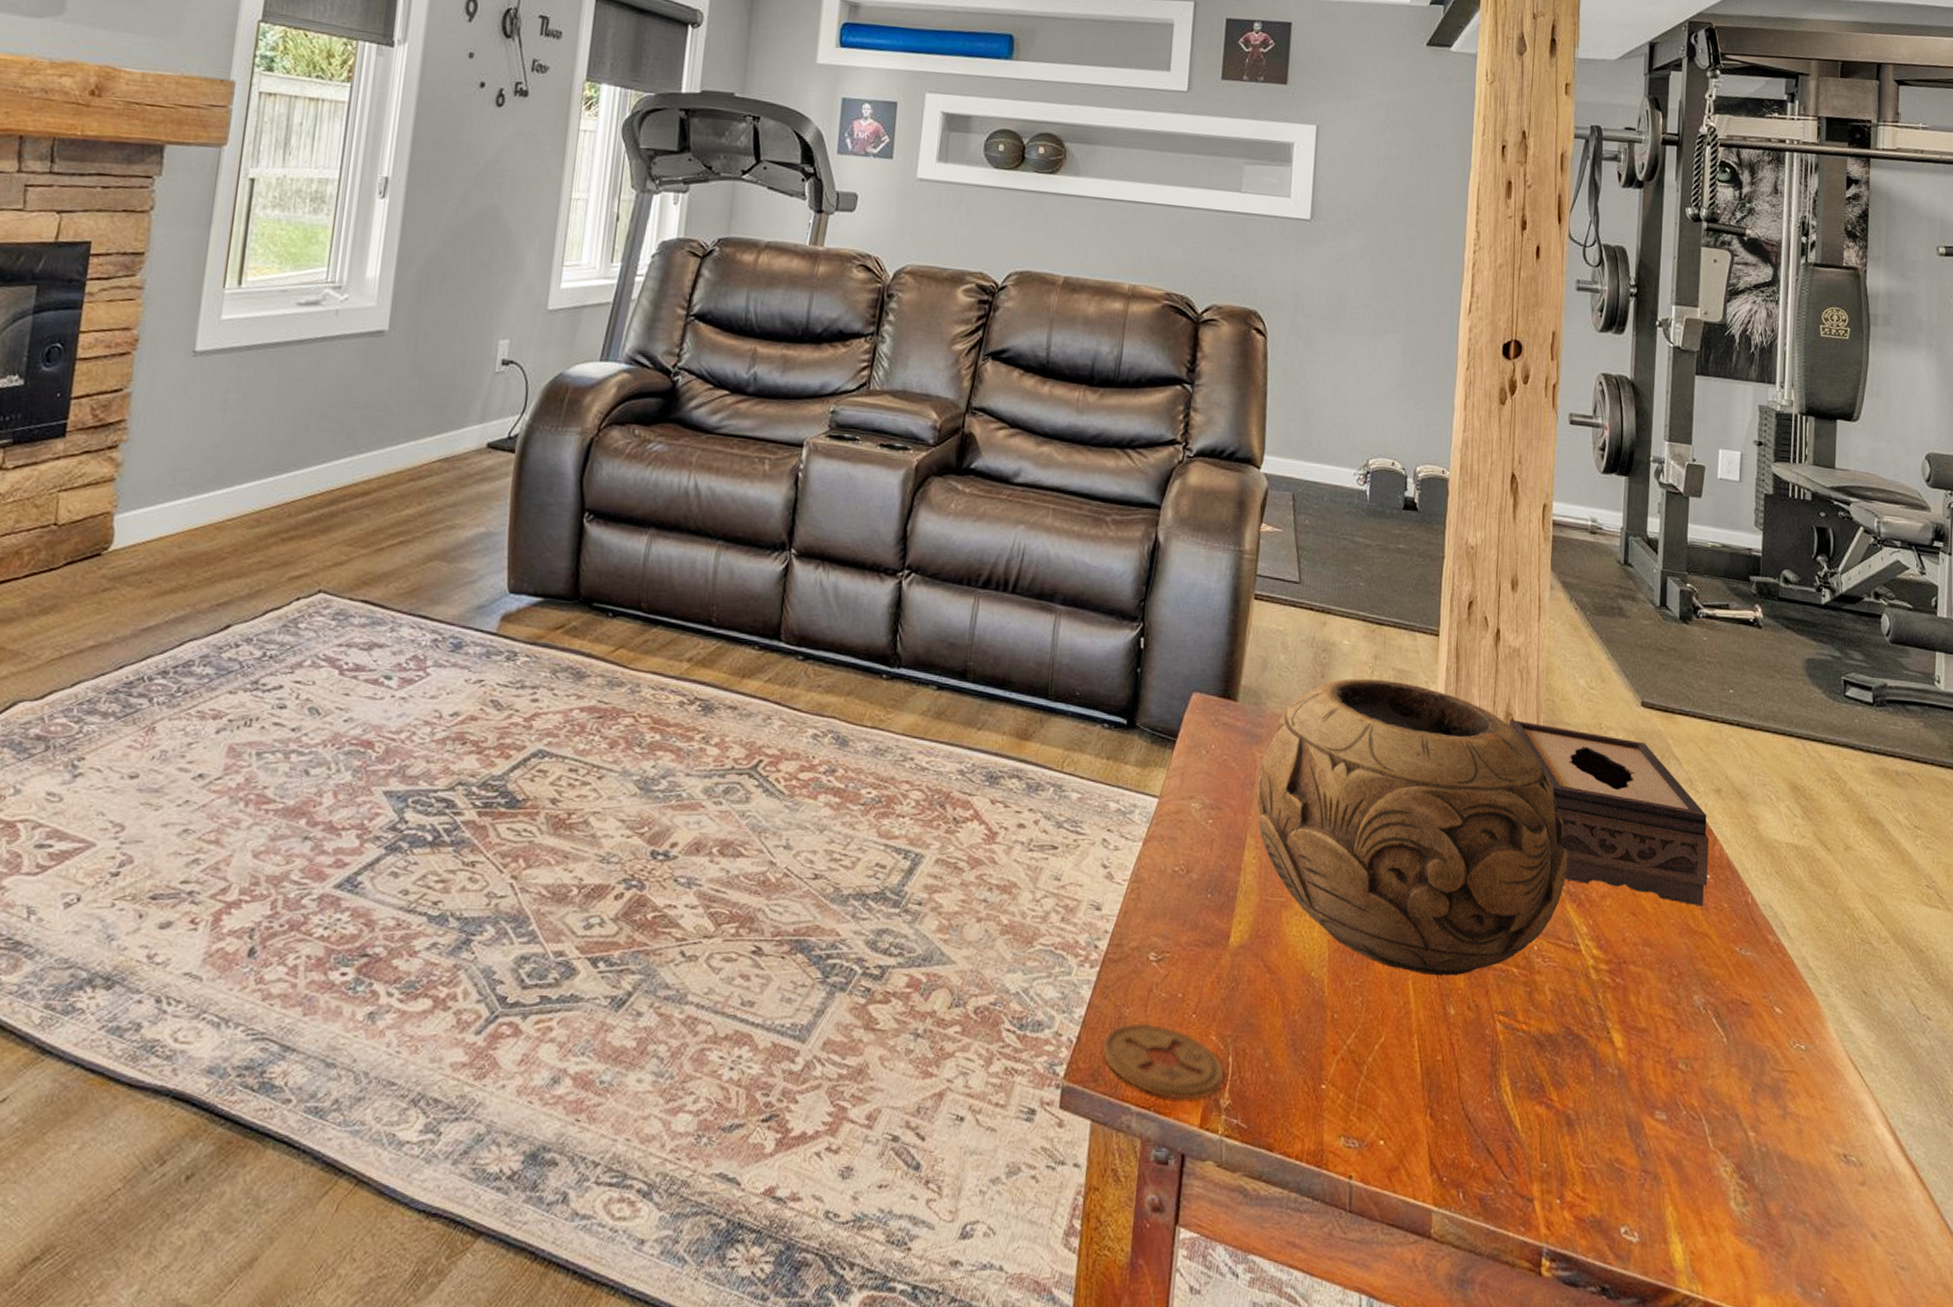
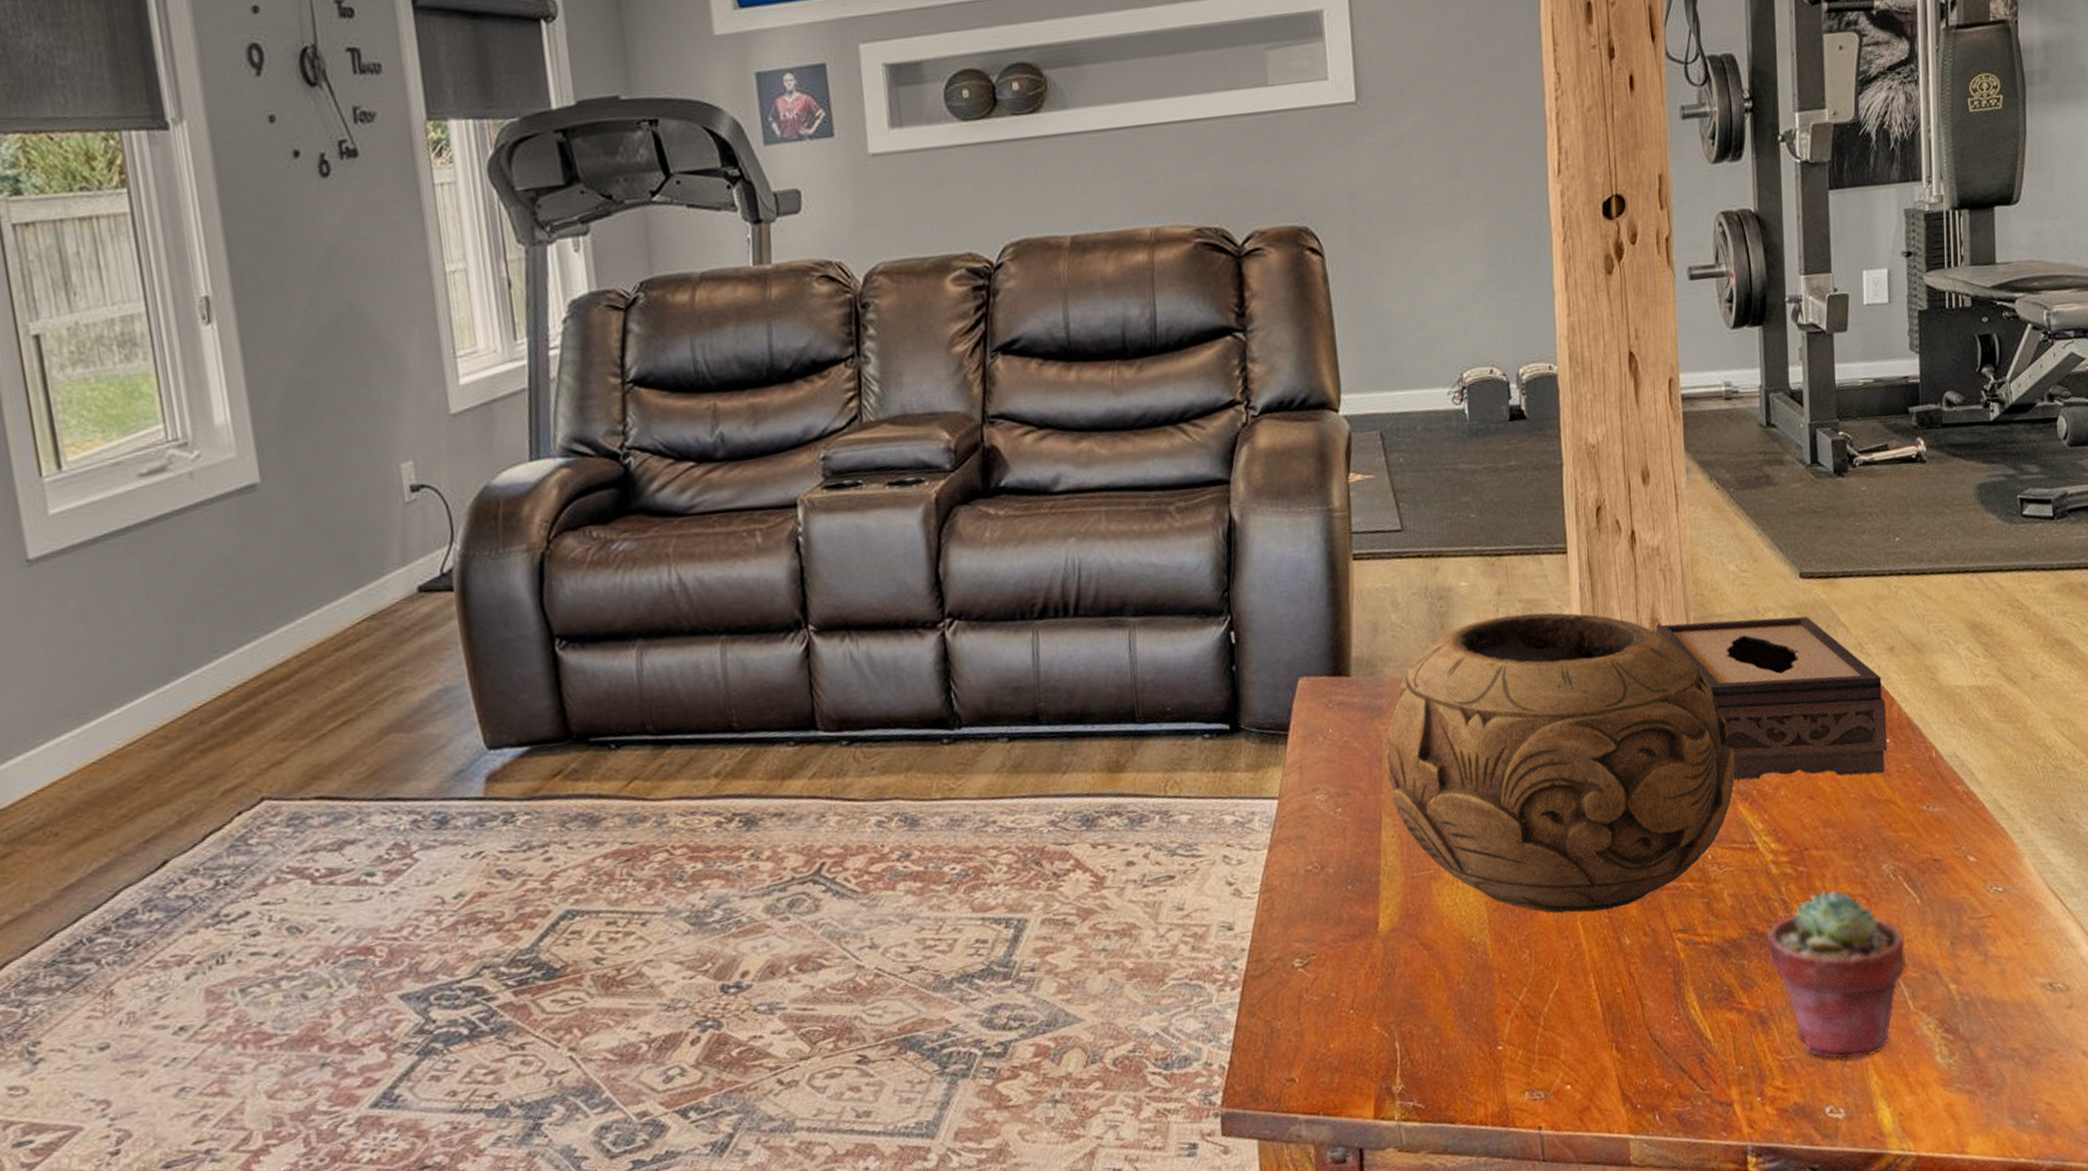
coaster: present [1103,1023,1225,1100] -> none [1257,1028,1394,1100]
potted succulent: none [1580,1007,1710,1184] -> present [1766,889,1907,1060]

